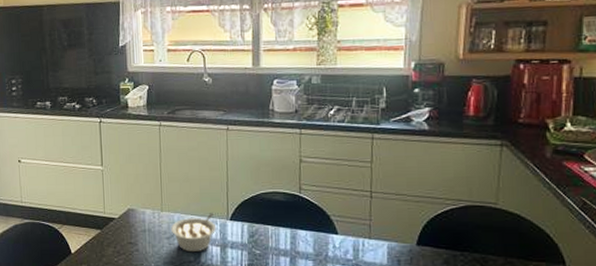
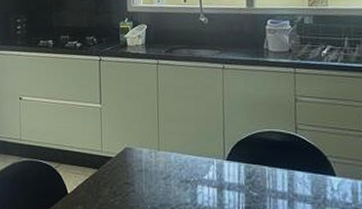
legume: present [171,213,217,253] -> none [168,153,214,194]

